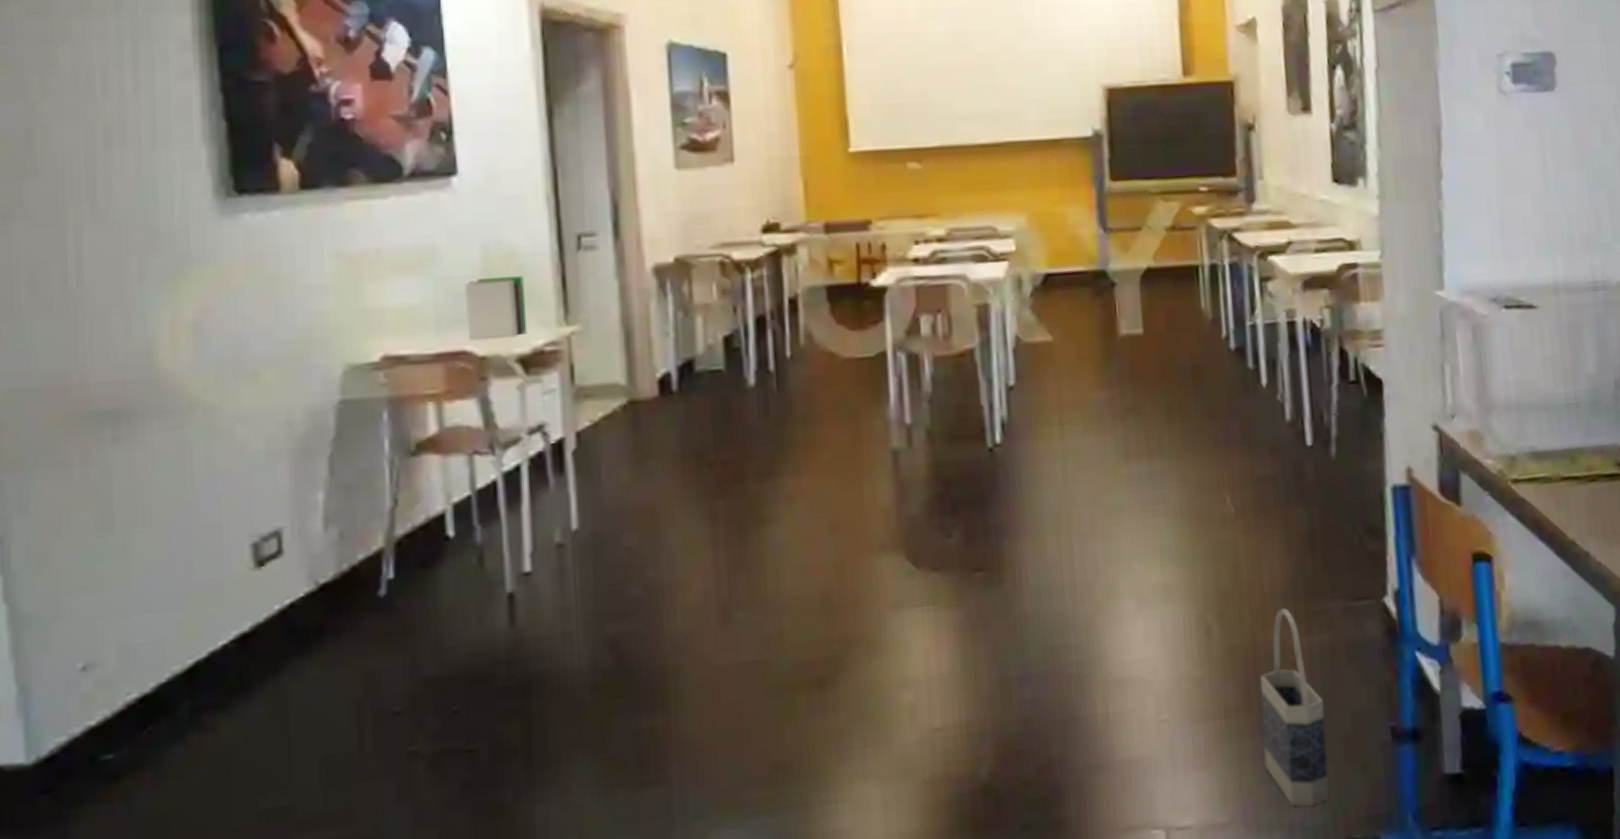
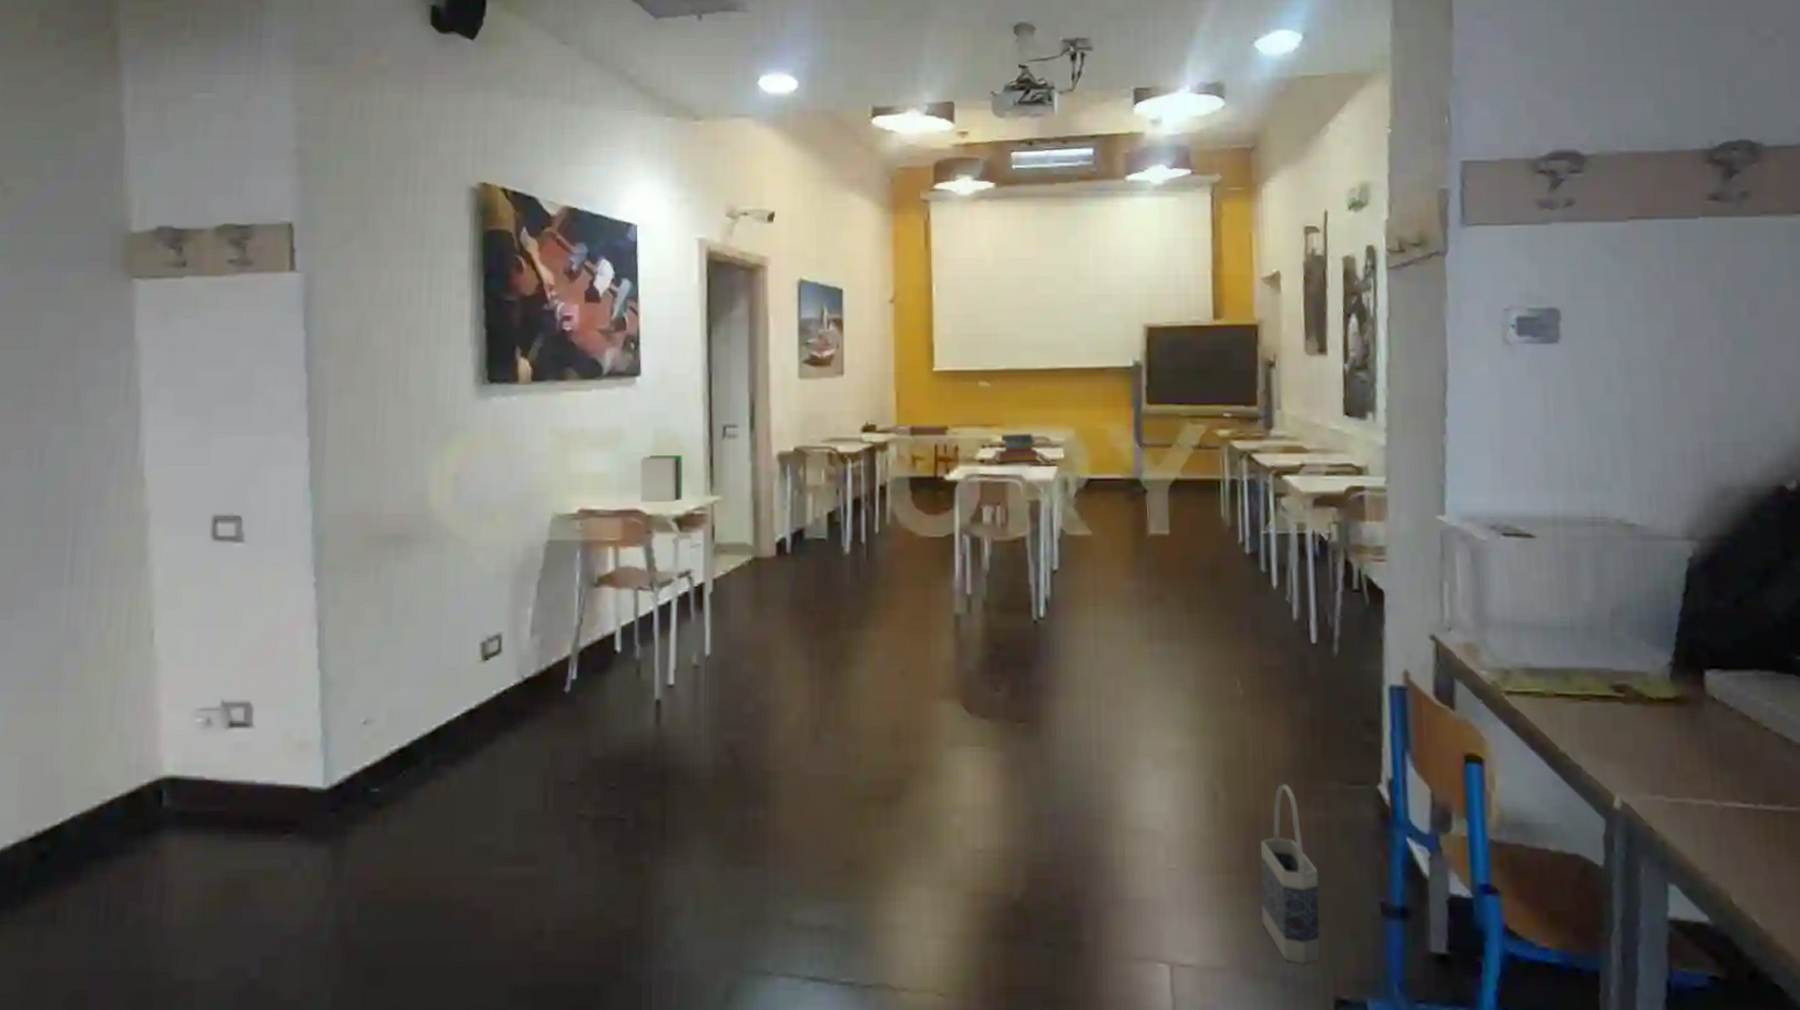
books: none [930,222,983,261] -> present [994,433,1037,463]

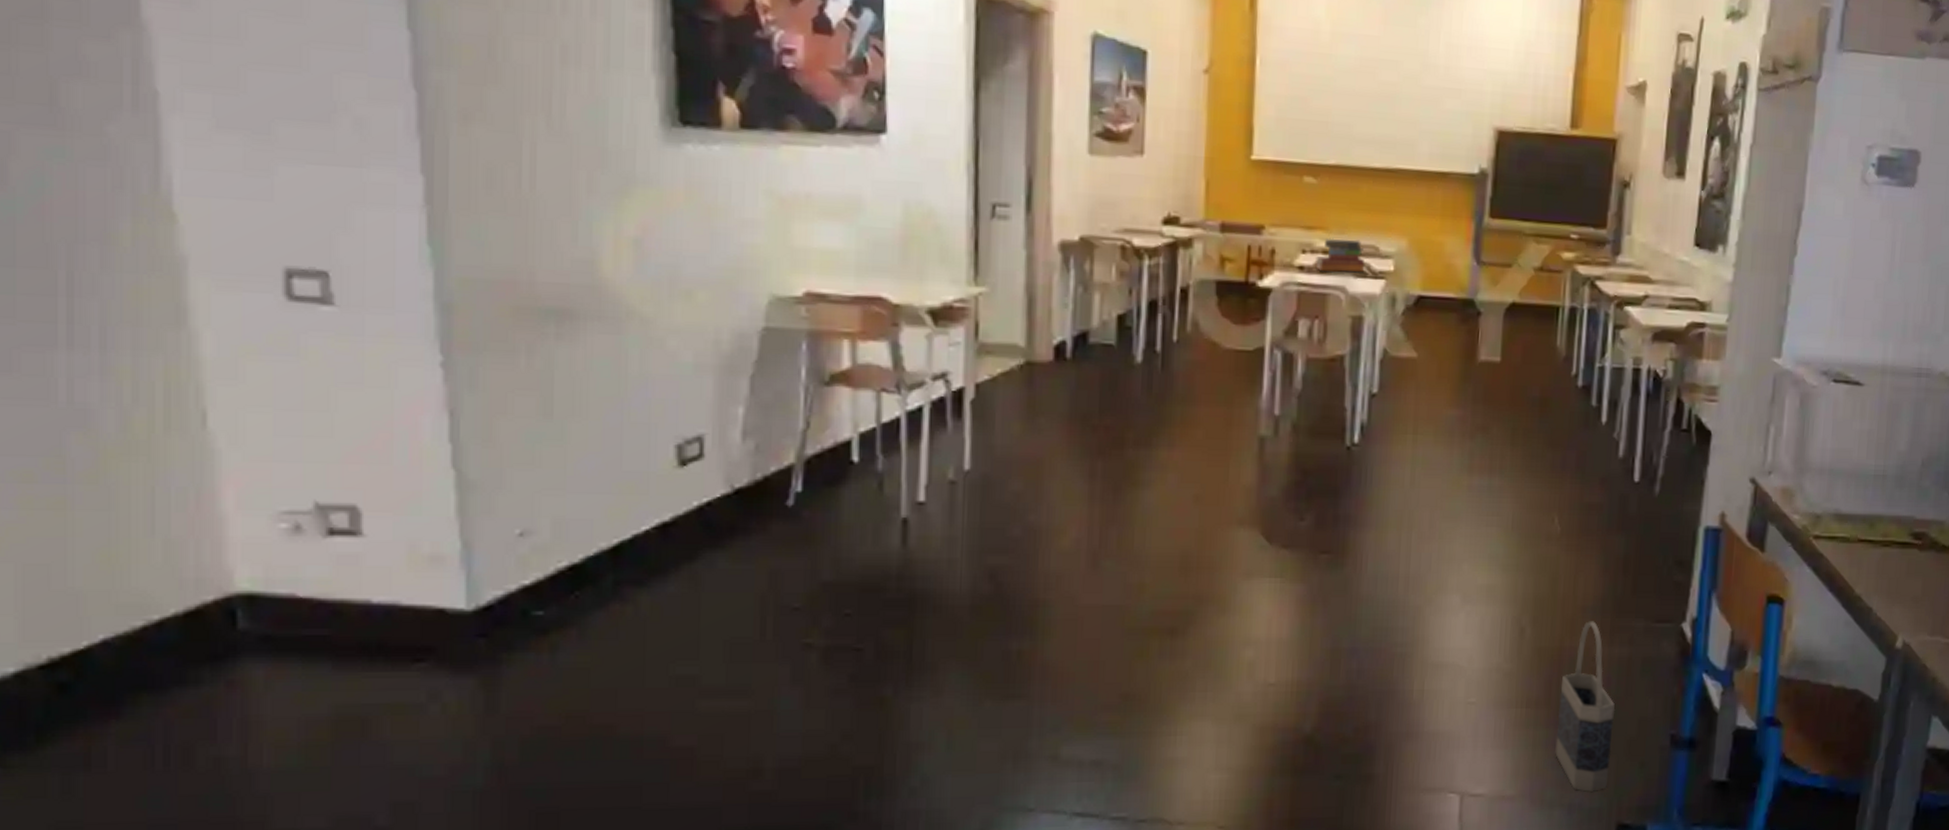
books: present [640,454,684,503] -> none [884,231,941,291]

